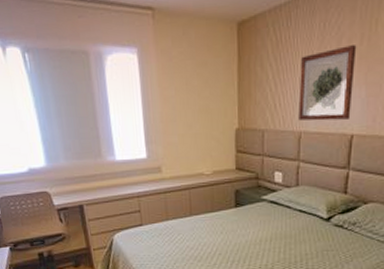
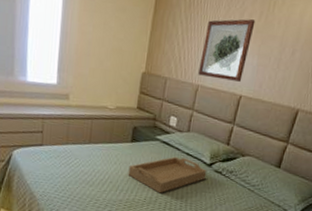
serving tray: none [237,215,325,259] -> present [128,156,207,194]

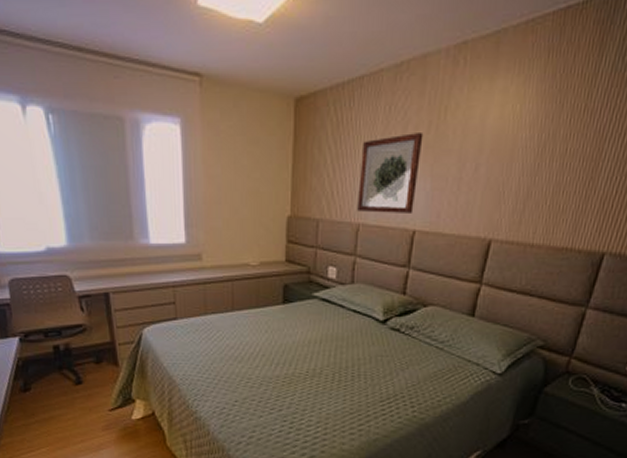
serving tray: present [128,156,207,194] -> none [283,316,381,363]

